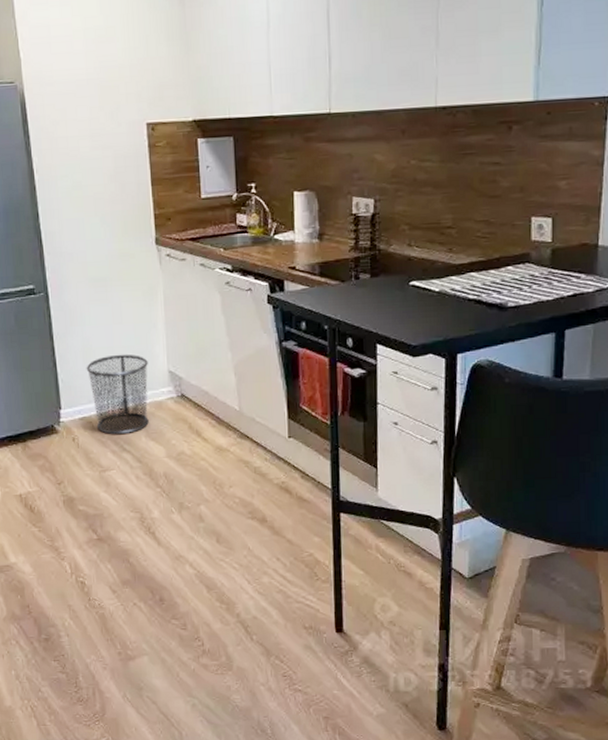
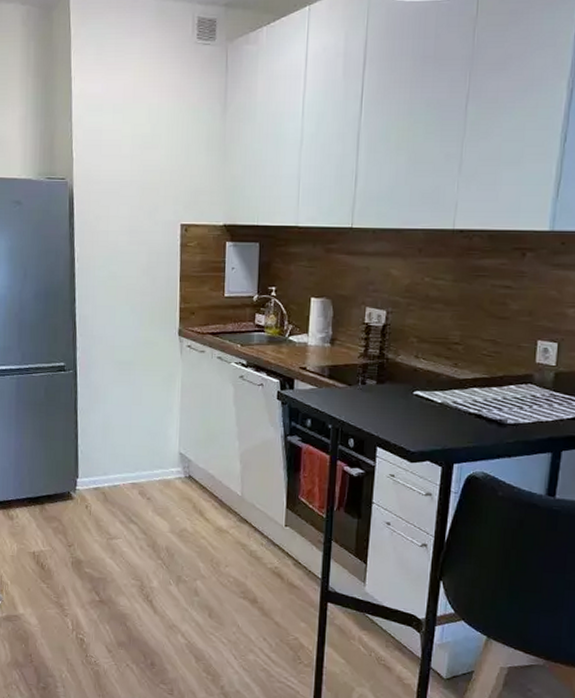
trash can: present [86,354,149,435] -> none [104,433,161,507]

